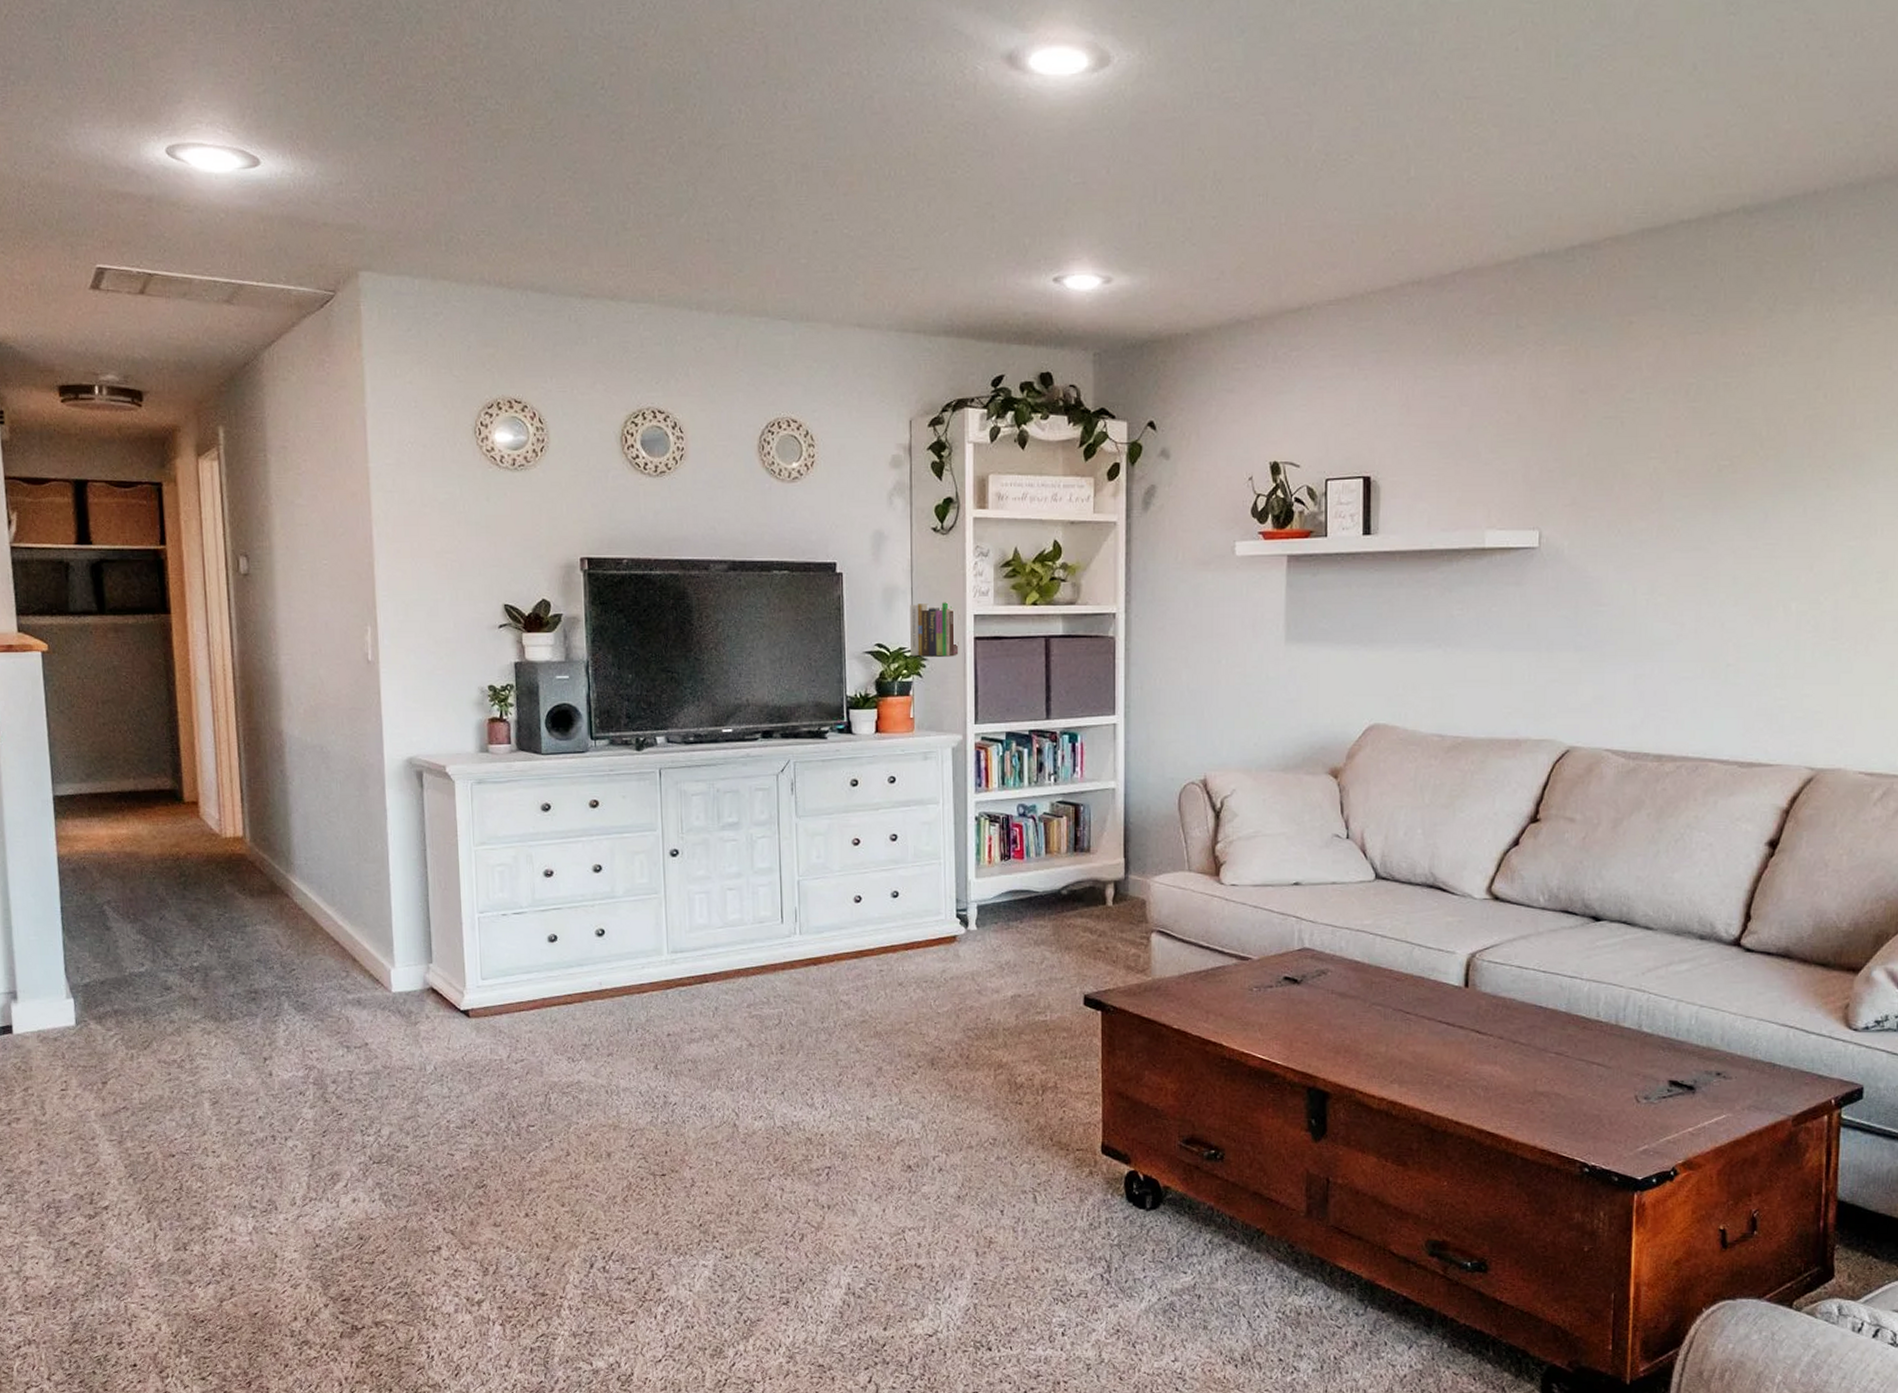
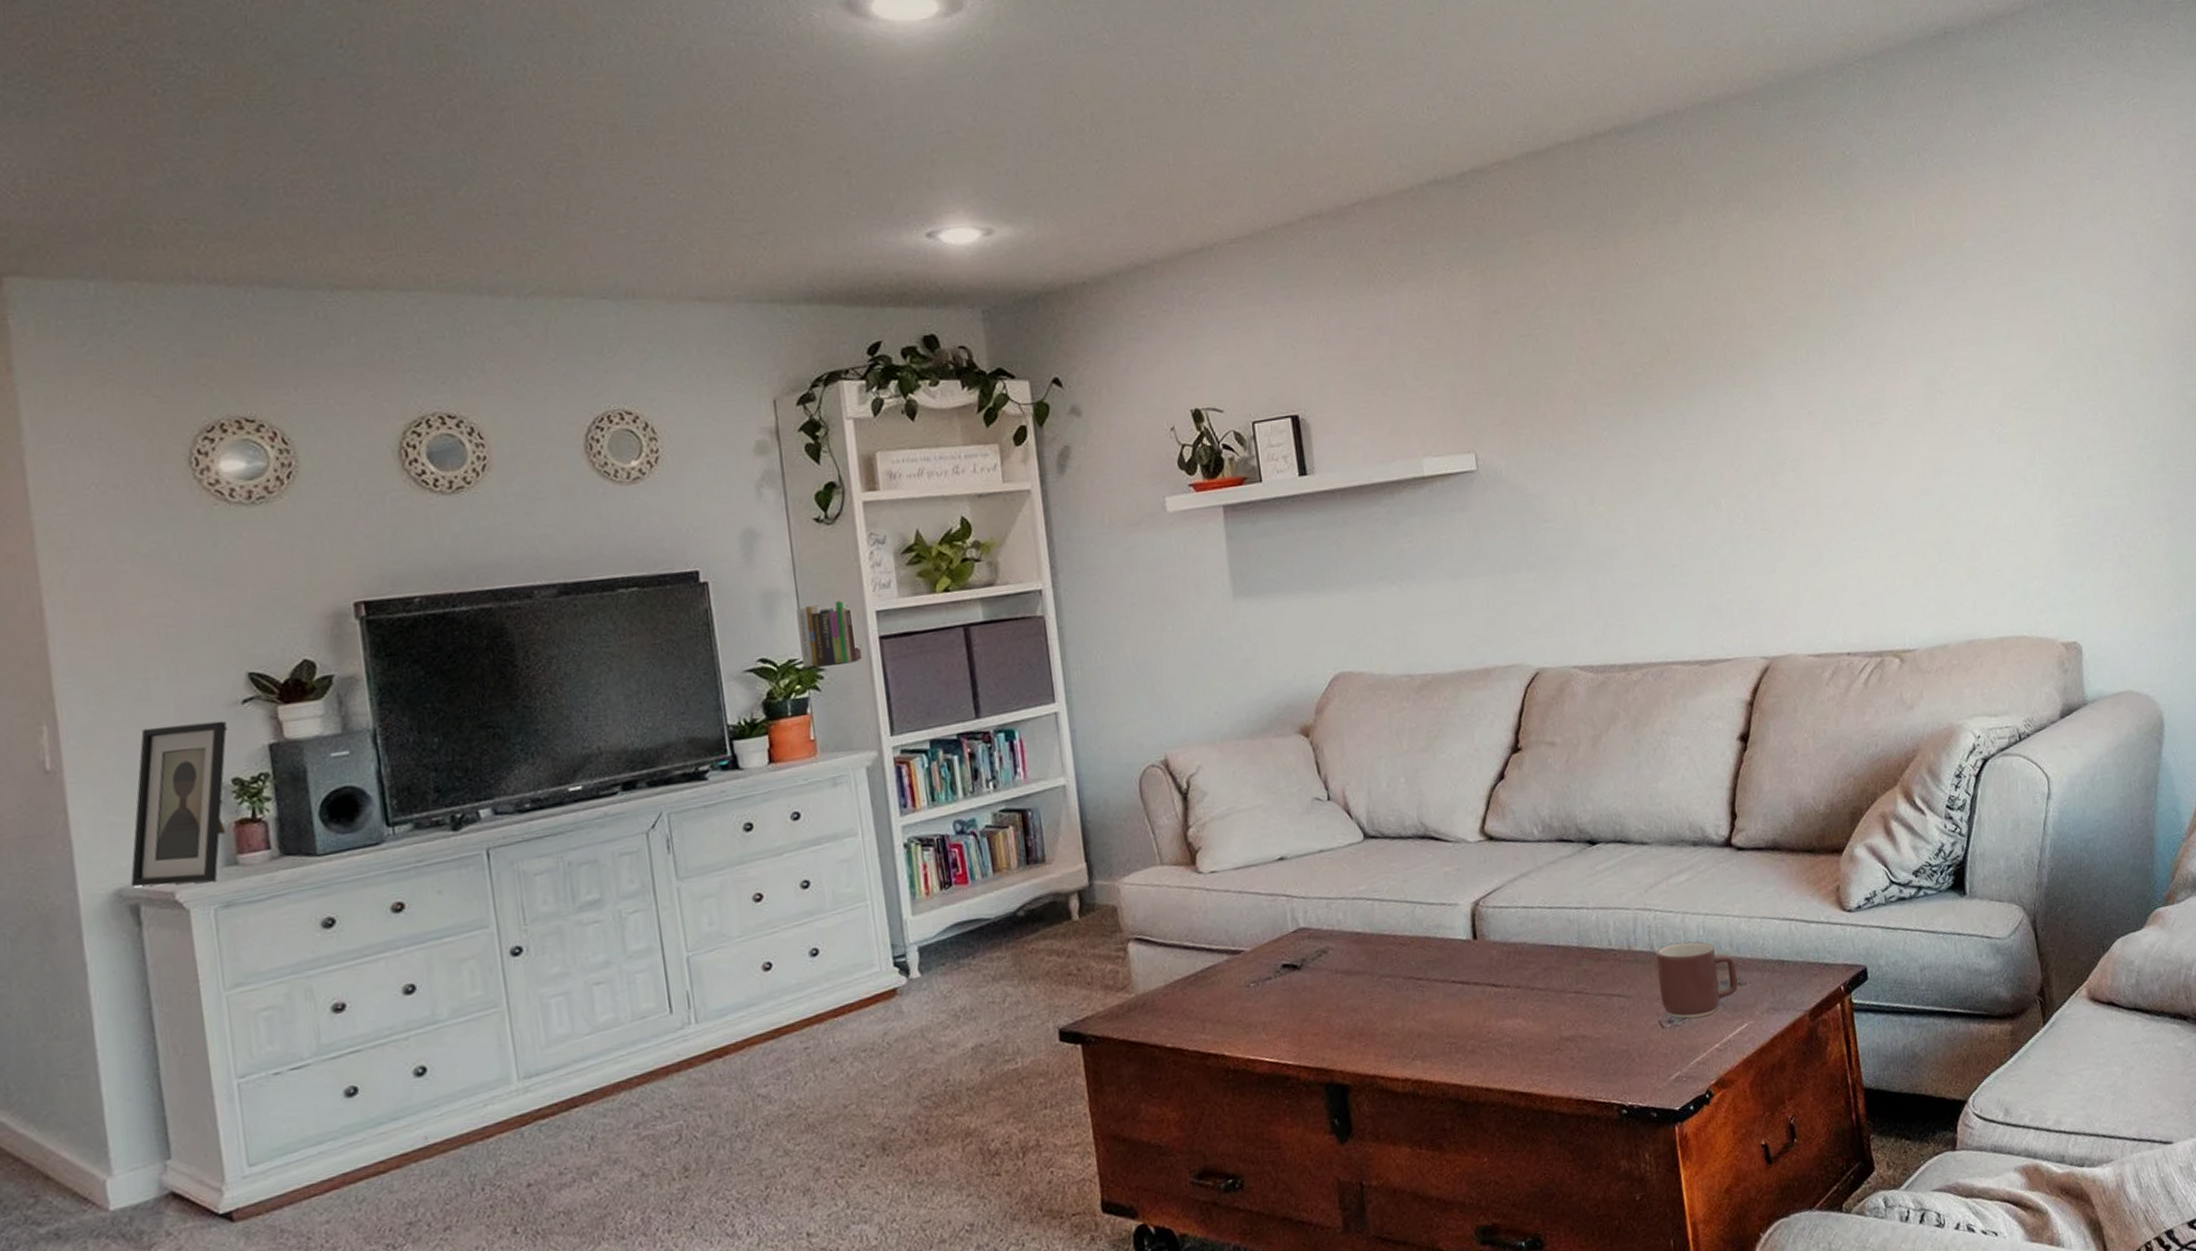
picture frame: none [417,638,487,762] -> present [130,721,227,887]
mug: none [1640,1027,1724,1101] -> present [1655,941,1738,1020]

